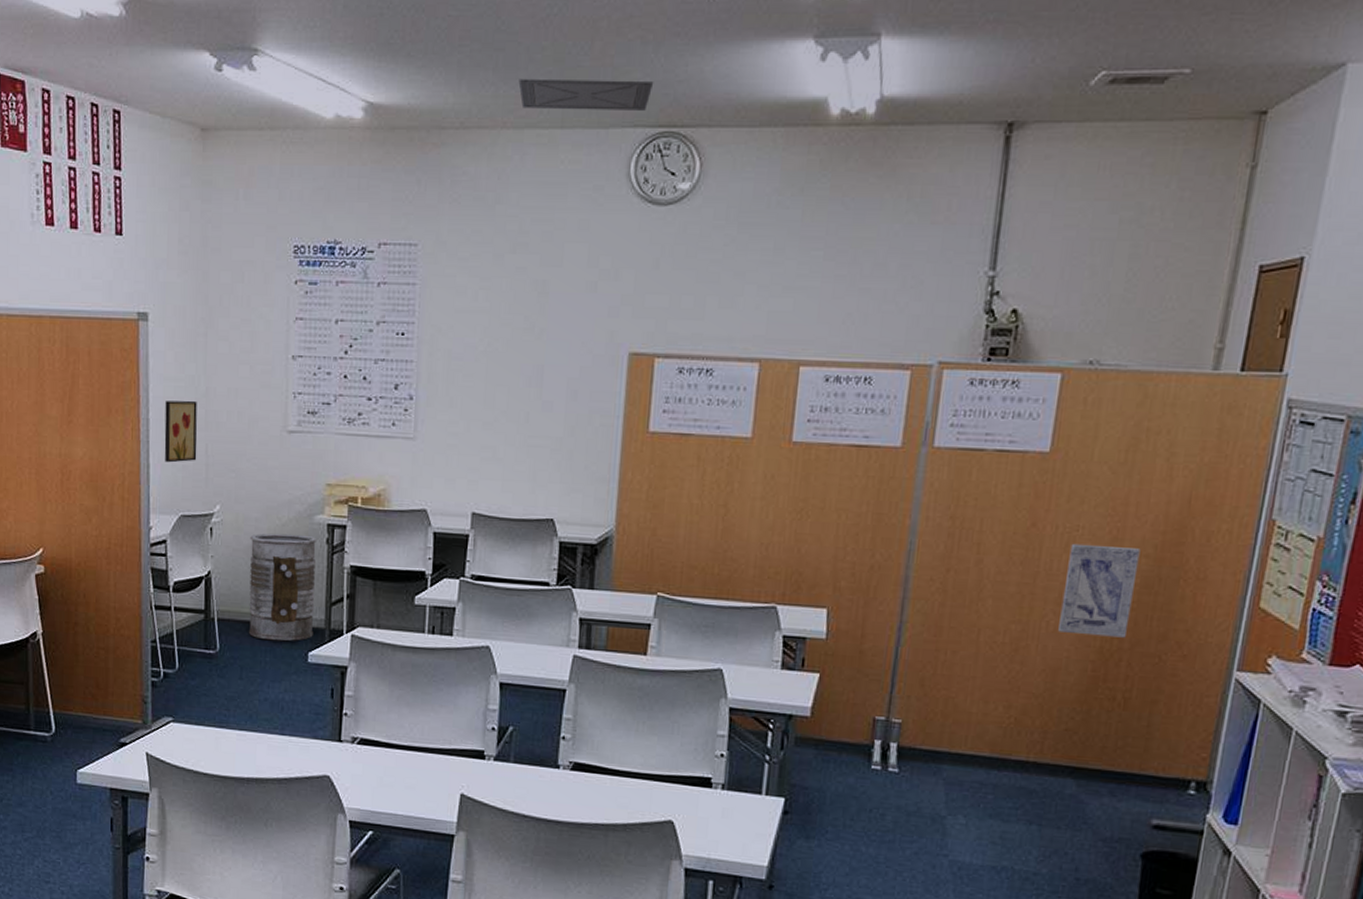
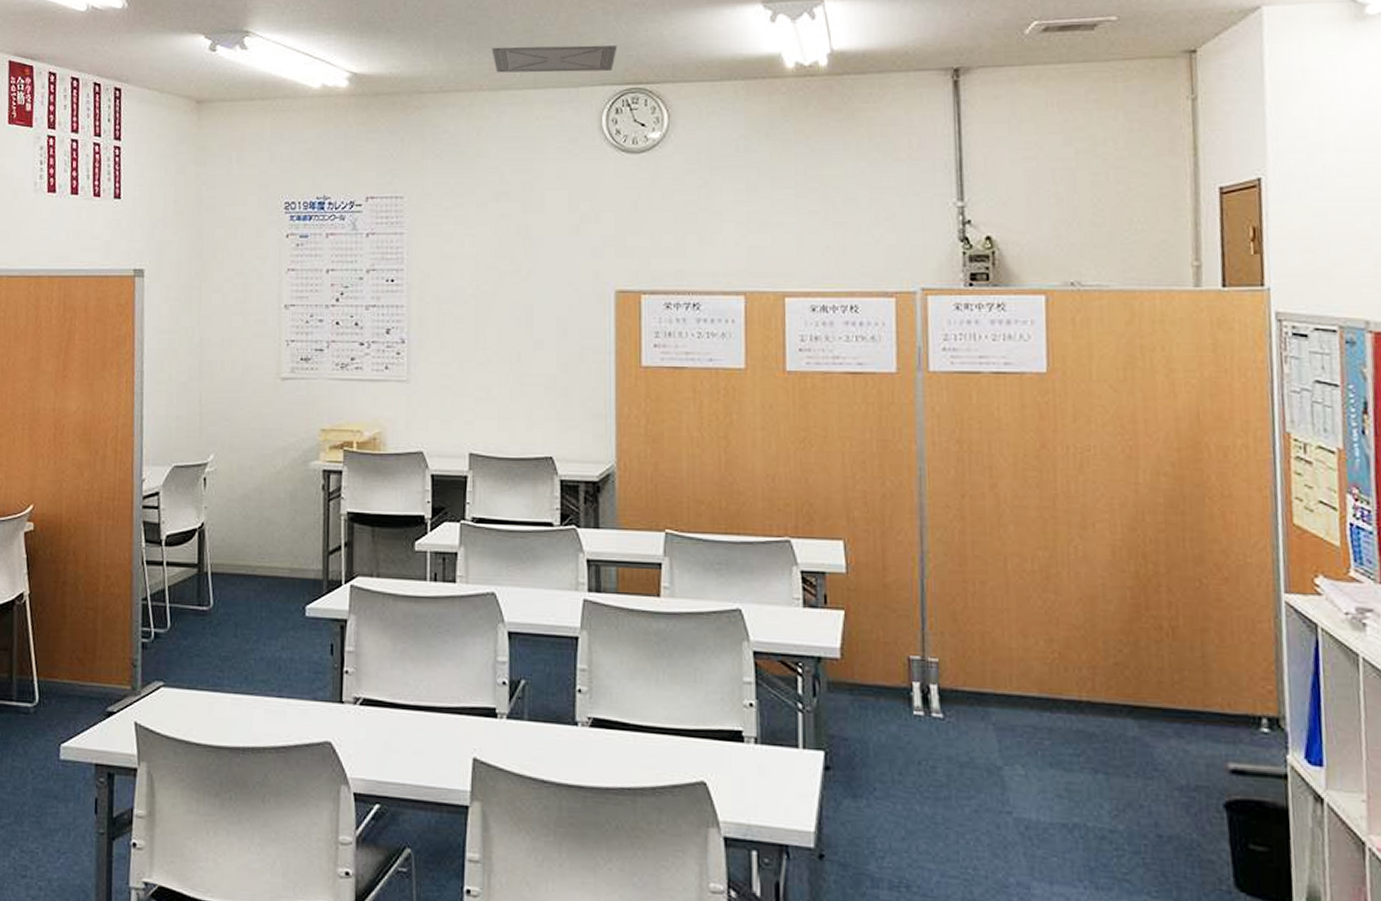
wall art: present [164,400,197,463] -> none [158,351,191,414]
trash can: present [248,533,318,642] -> none [243,481,313,595]
wall art: present [1058,543,1141,638] -> none [1085,464,1161,561]

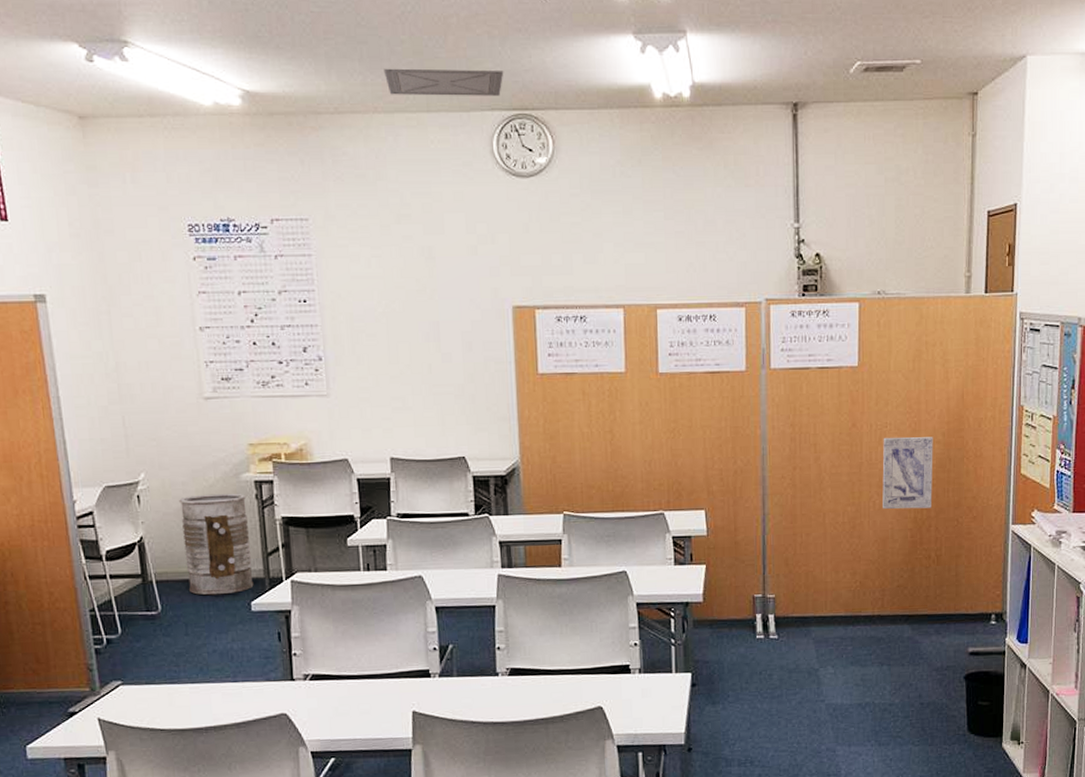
trash can: none [243,481,313,595] -> present [179,493,254,596]
wall art: none [1085,464,1161,561] -> present [882,437,933,509]

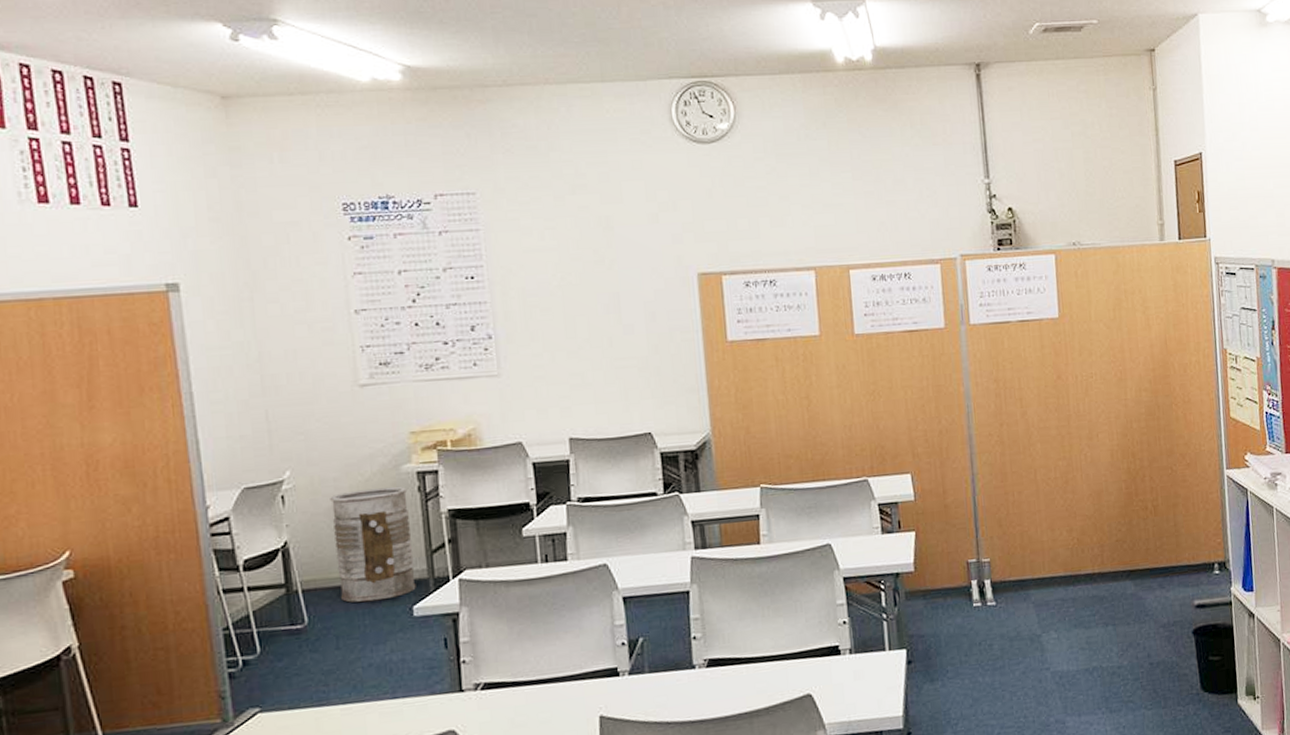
ceiling vent: present [383,68,504,96] -> none [554,39,681,66]
wall art: present [882,437,933,509] -> none [1089,385,1144,461]

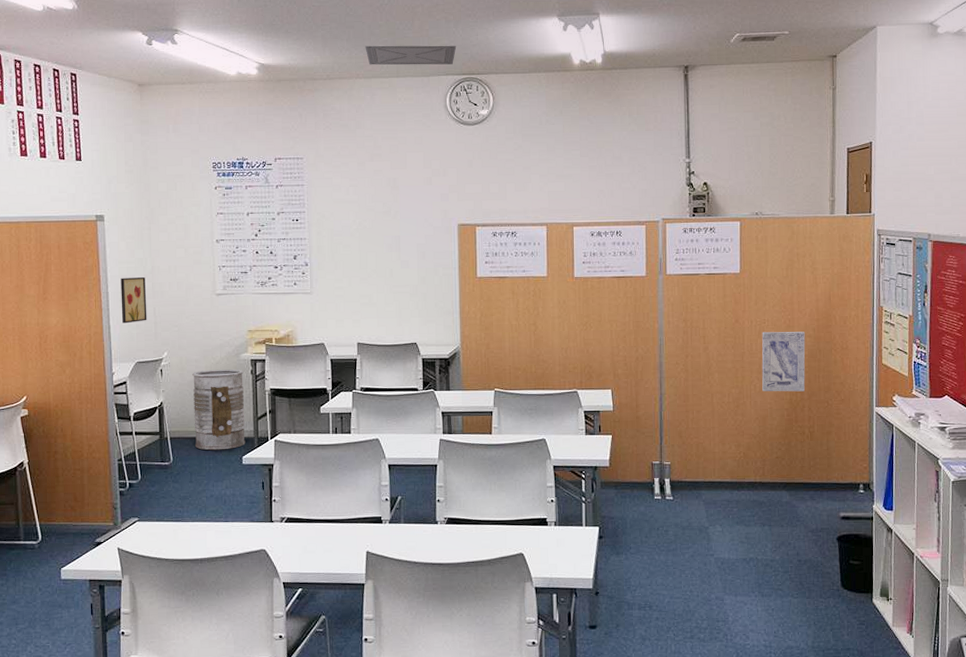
wall art: none [211,367,256,435] -> present [121,276,147,324]
ceiling vent: none [554,39,681,66] -> present [365,45,457,65]
wall art: none [1089,385,1144,461] -> present [762,331,806,392]

